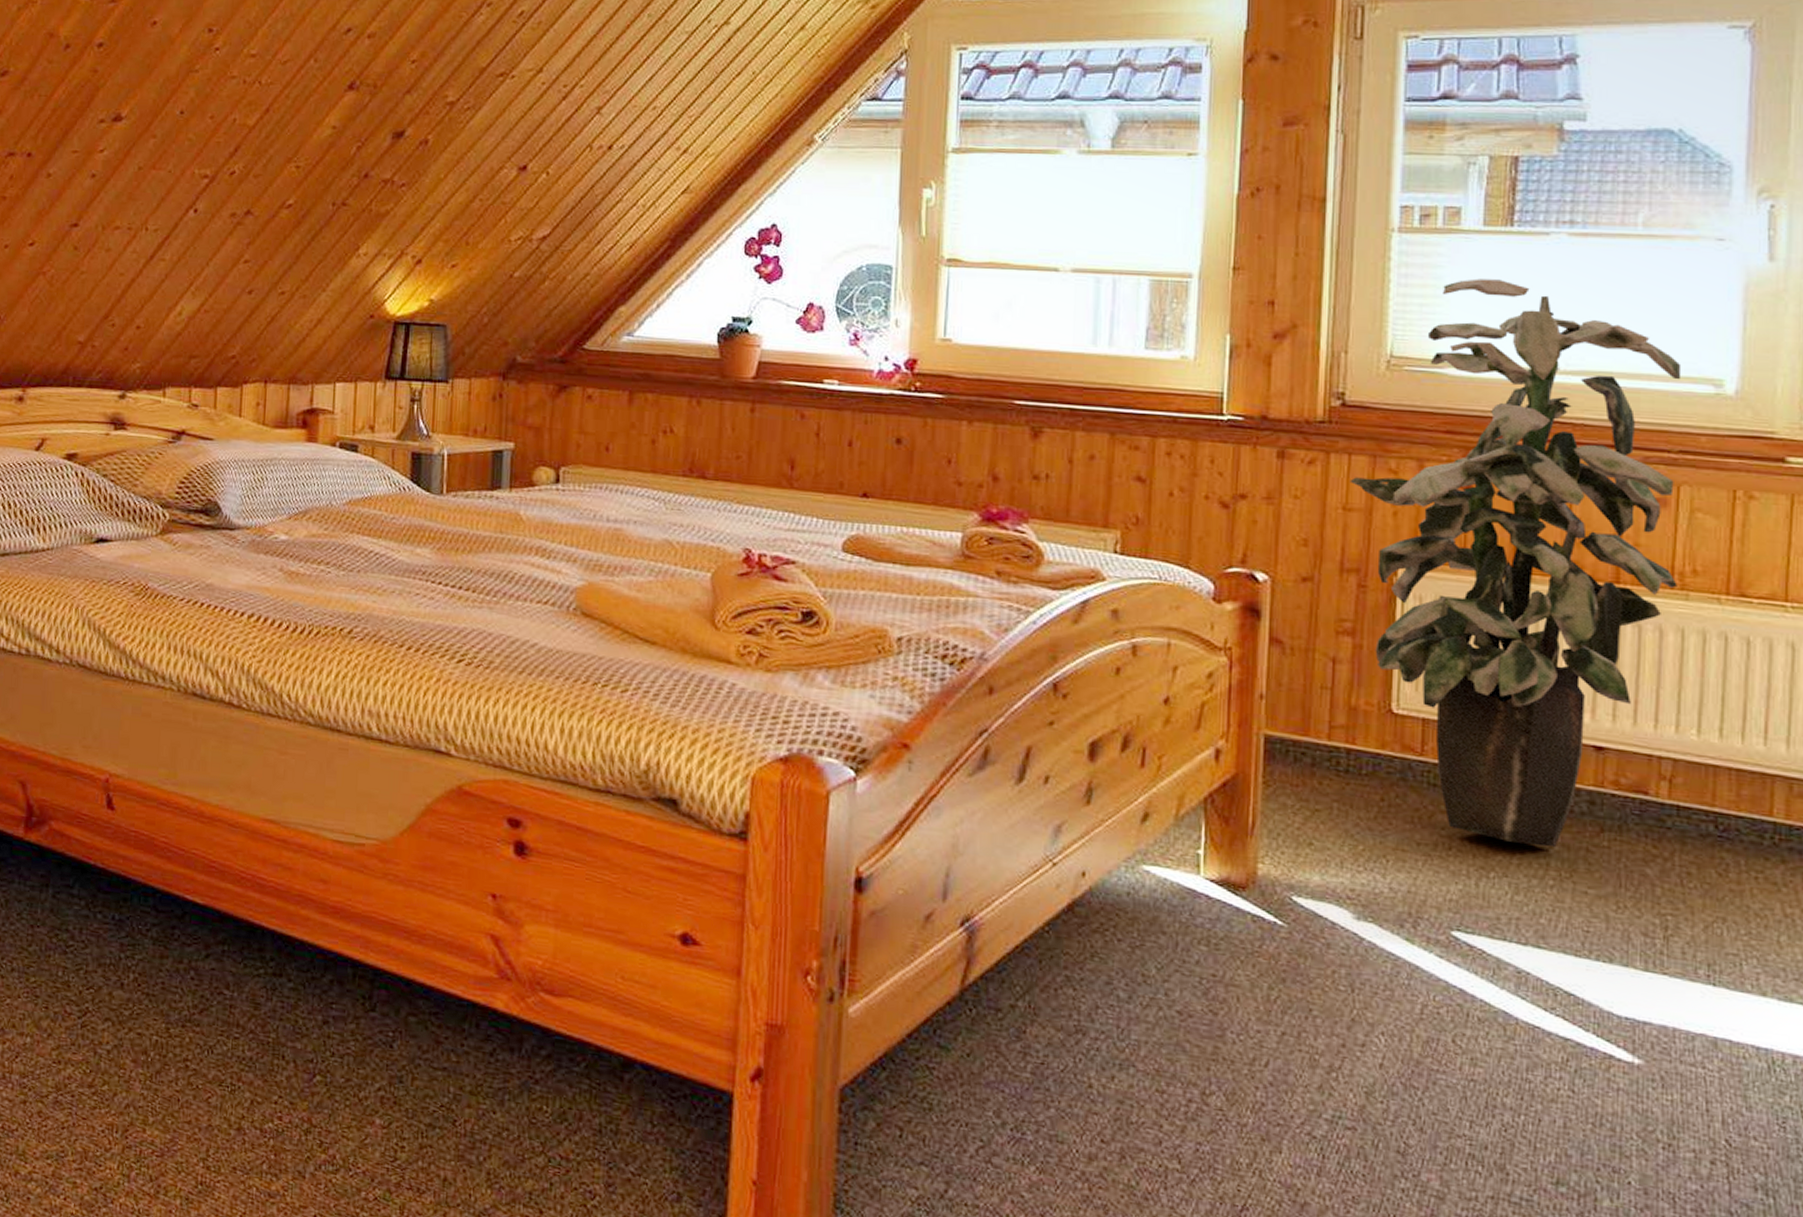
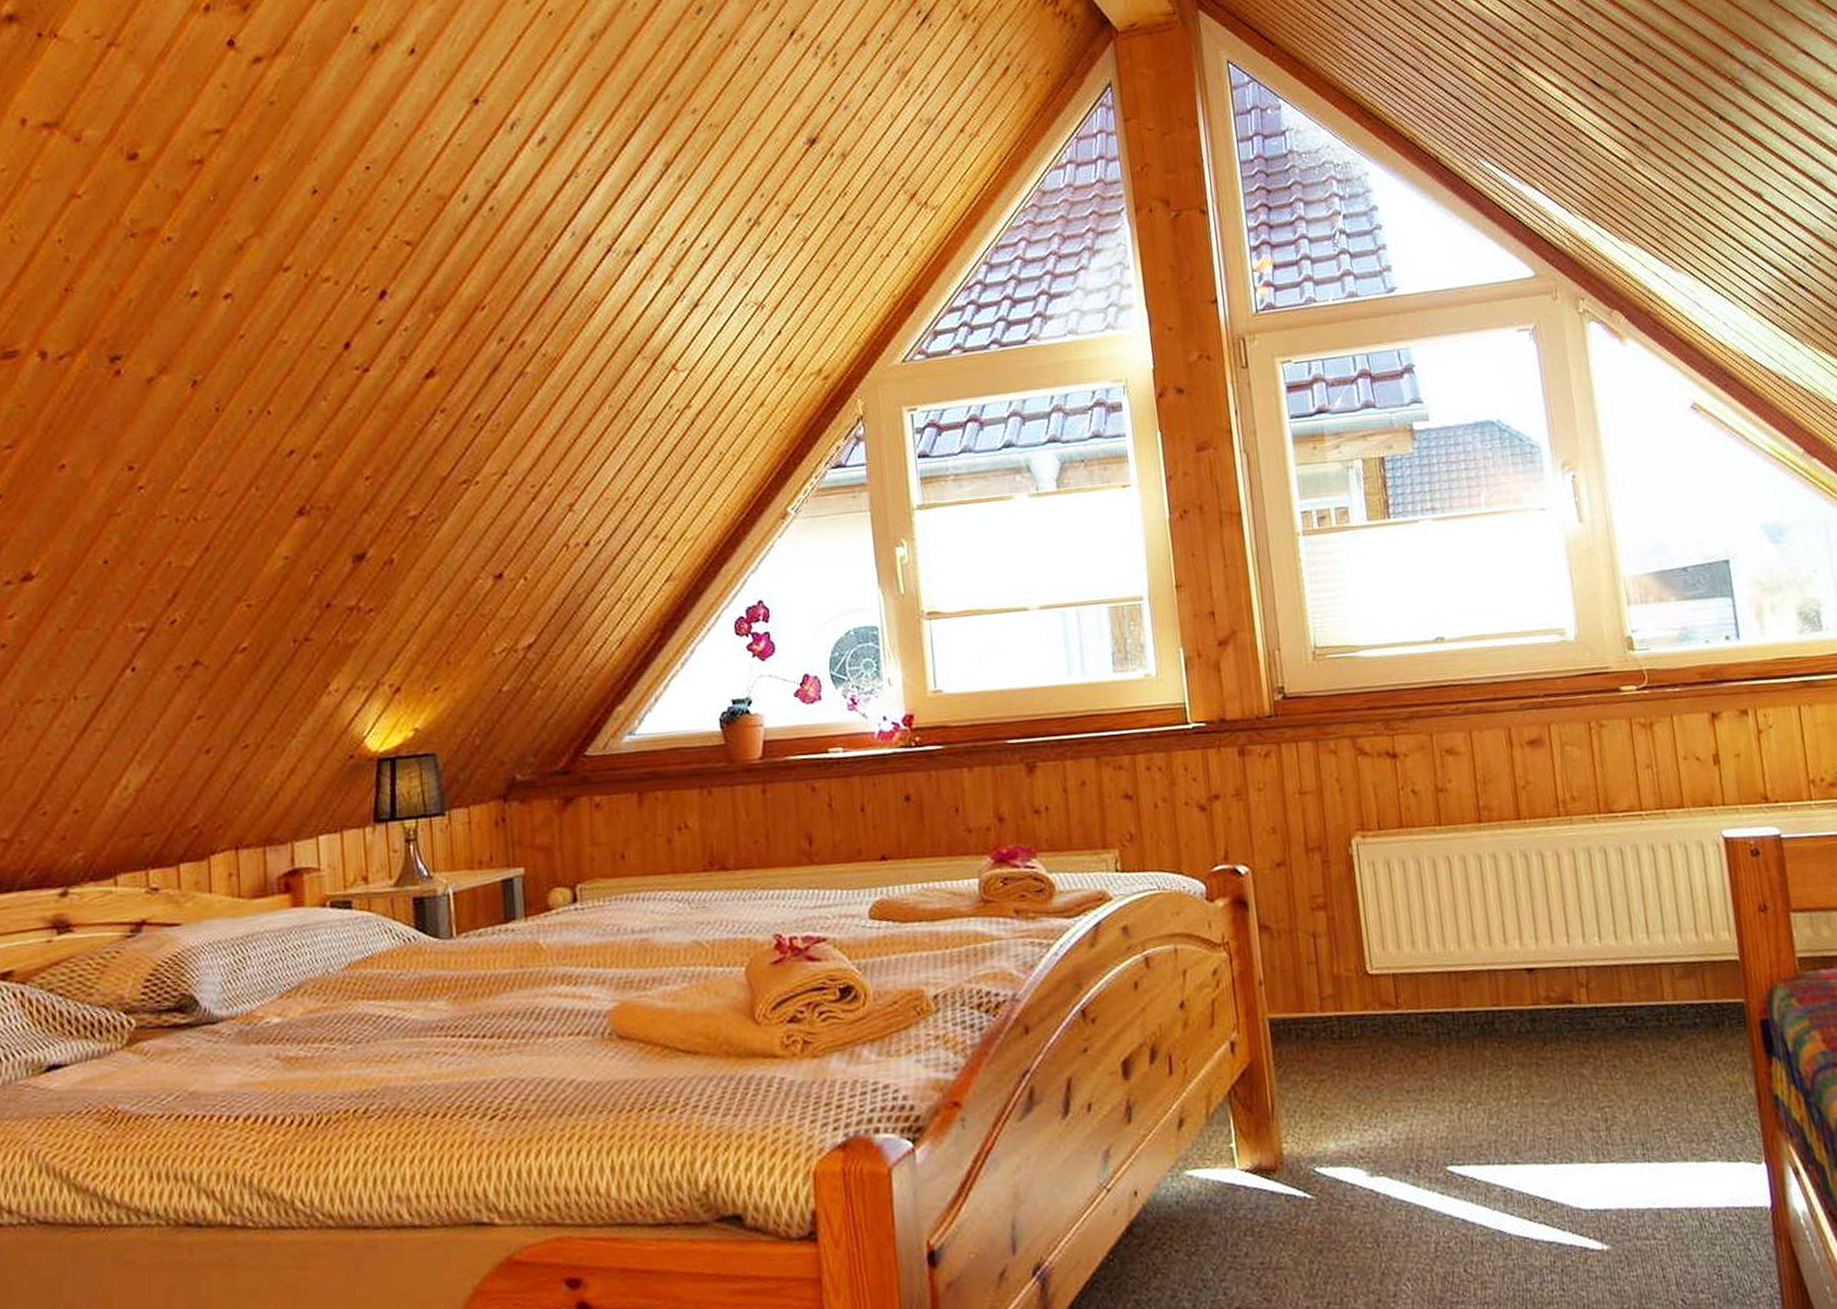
indoor plant: present [1349,278,1682,848] -> none [1300,566,1563,1072]

